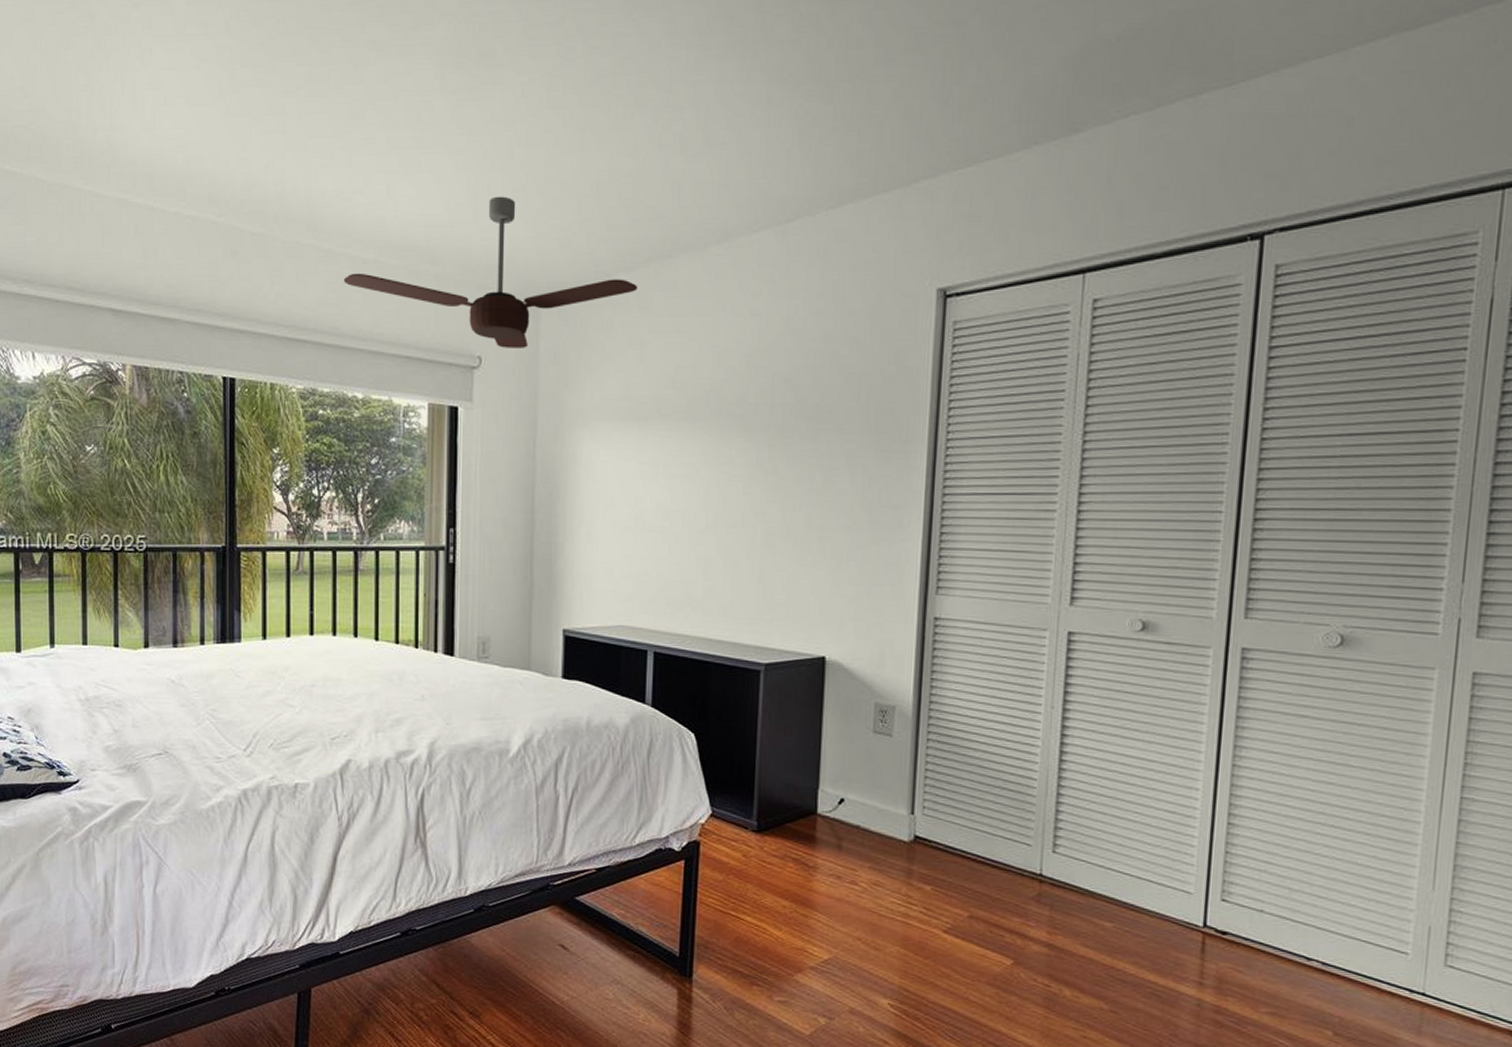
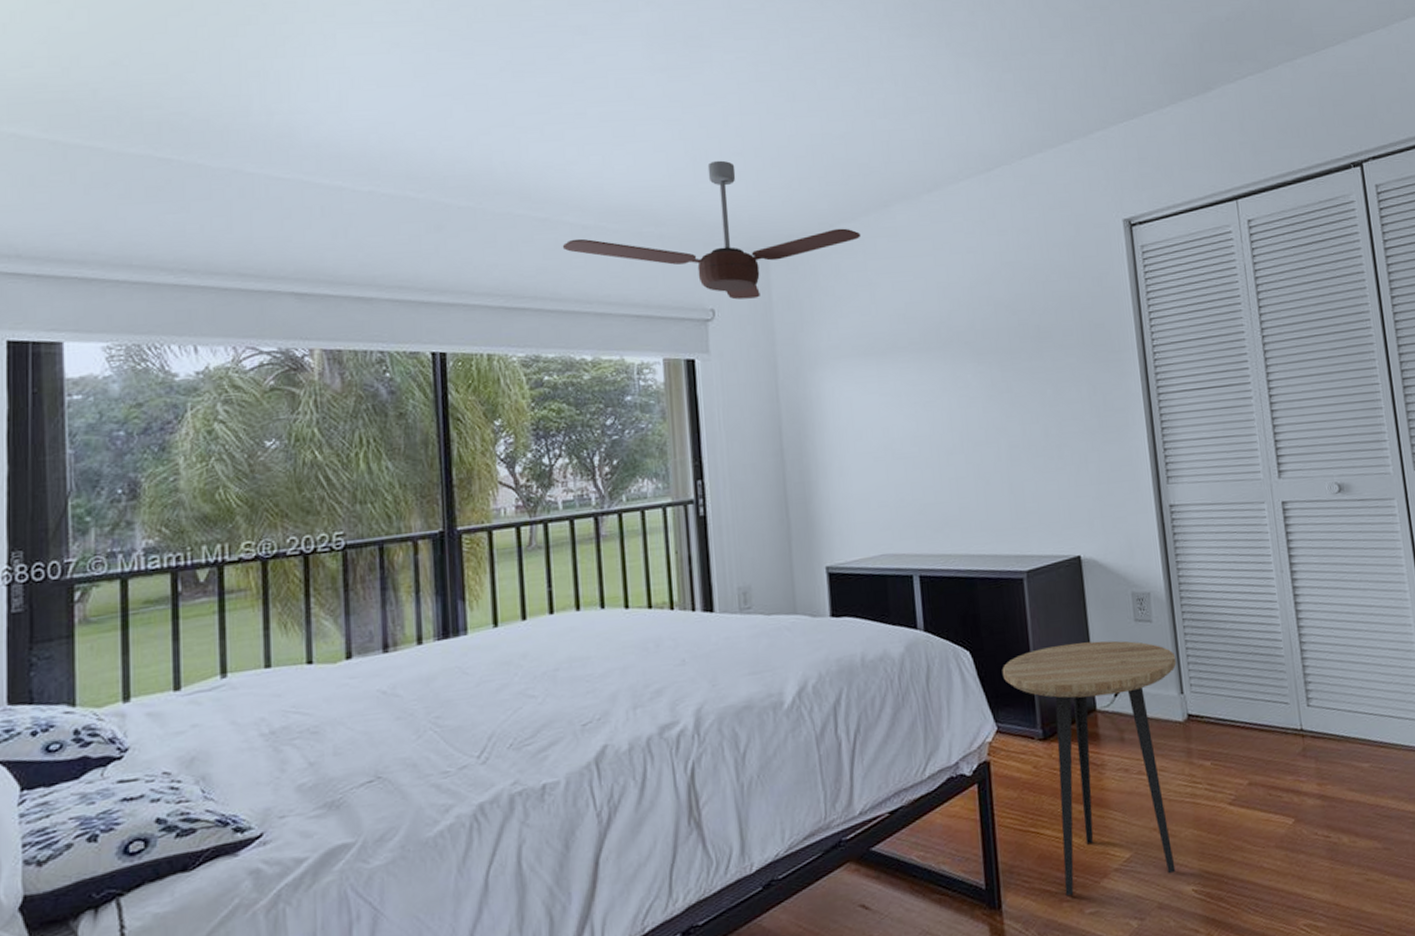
side table: none [724,743,912,984] -> present [1002,640,1177,896]

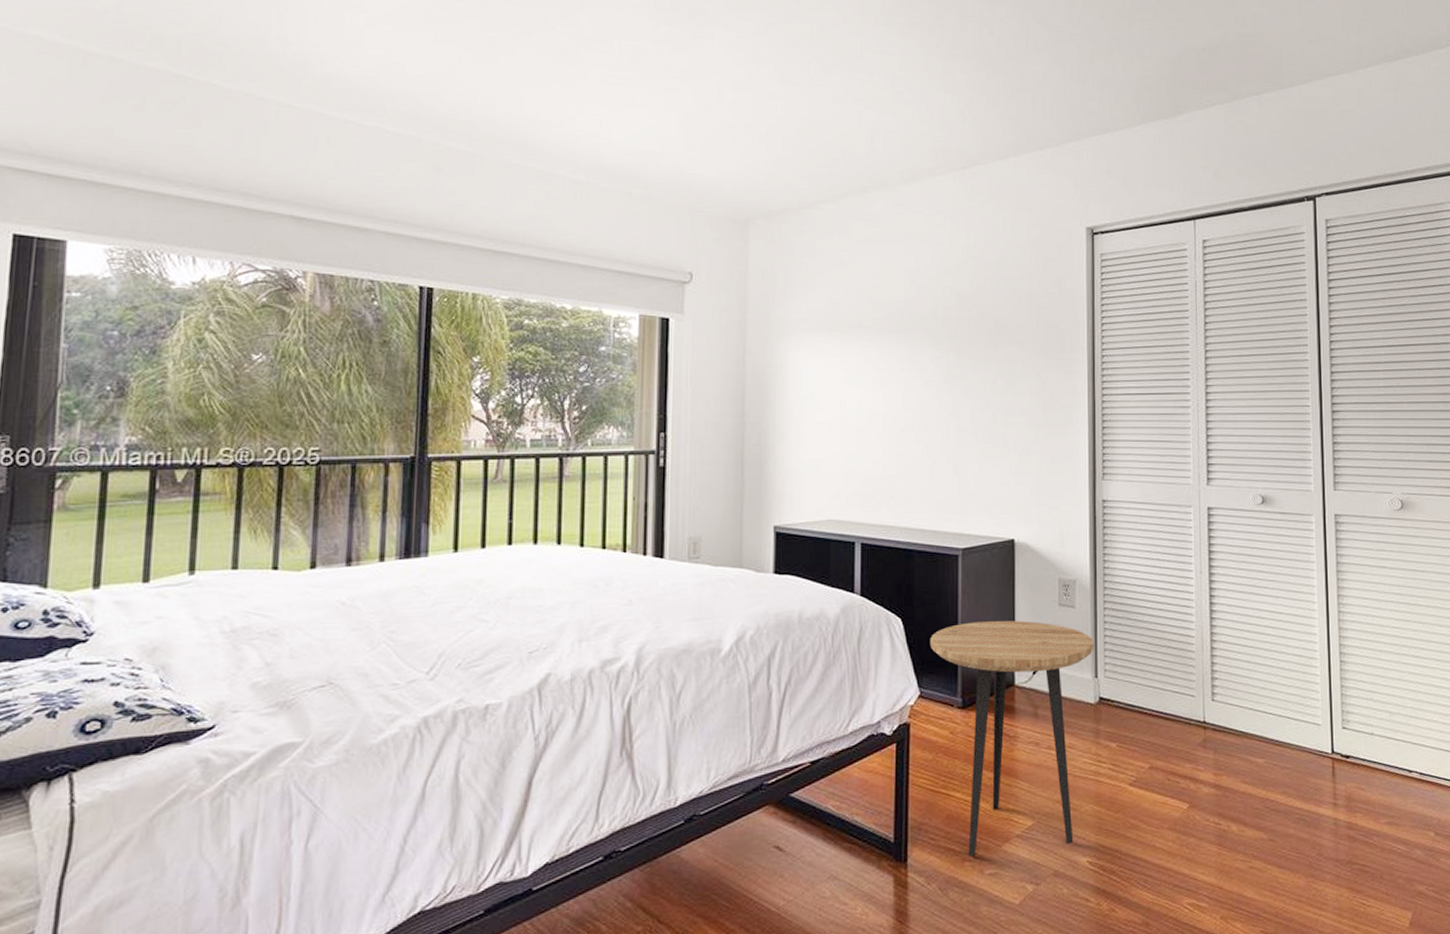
ceiling fan: present [562,160,861,300] -> none [553,132,838,266]

